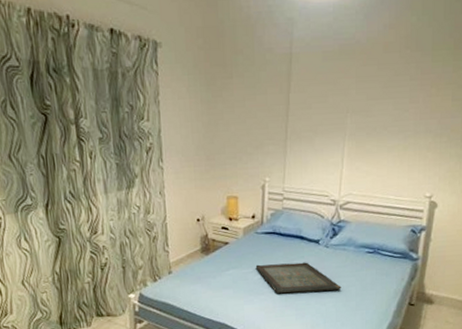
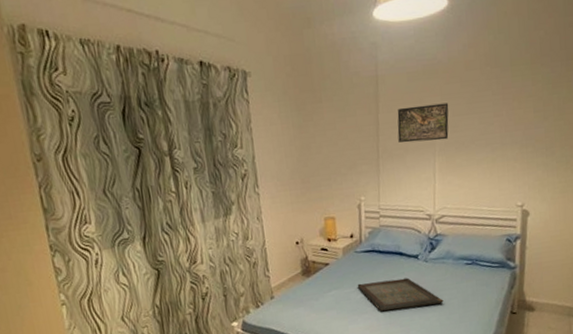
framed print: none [308,85,363,125] -> present [397,103,449,143]

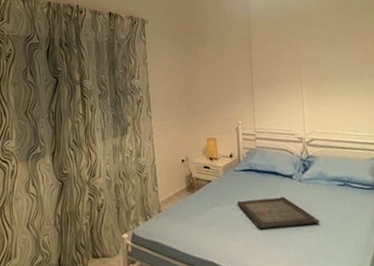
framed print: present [397,103,449,143] -> none [267,42,313,75]

